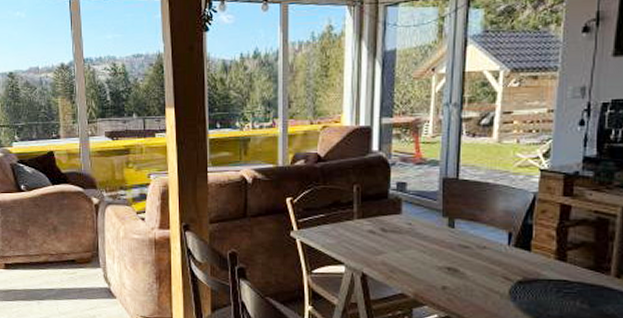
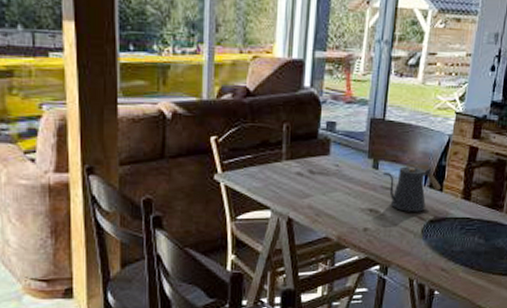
kettle: none [461,225,529,272] -> present [384,166,442,212]

